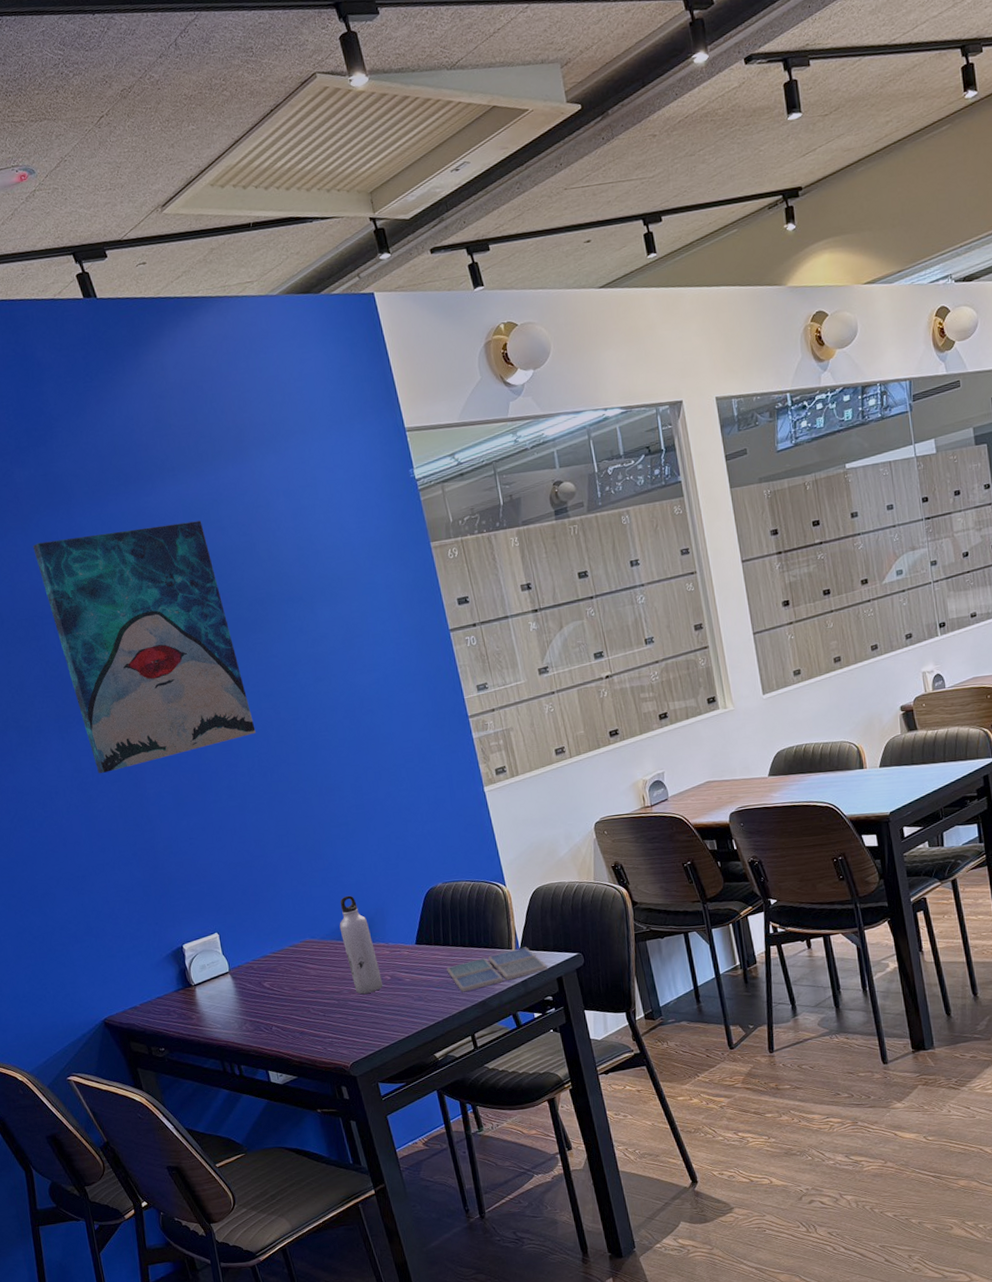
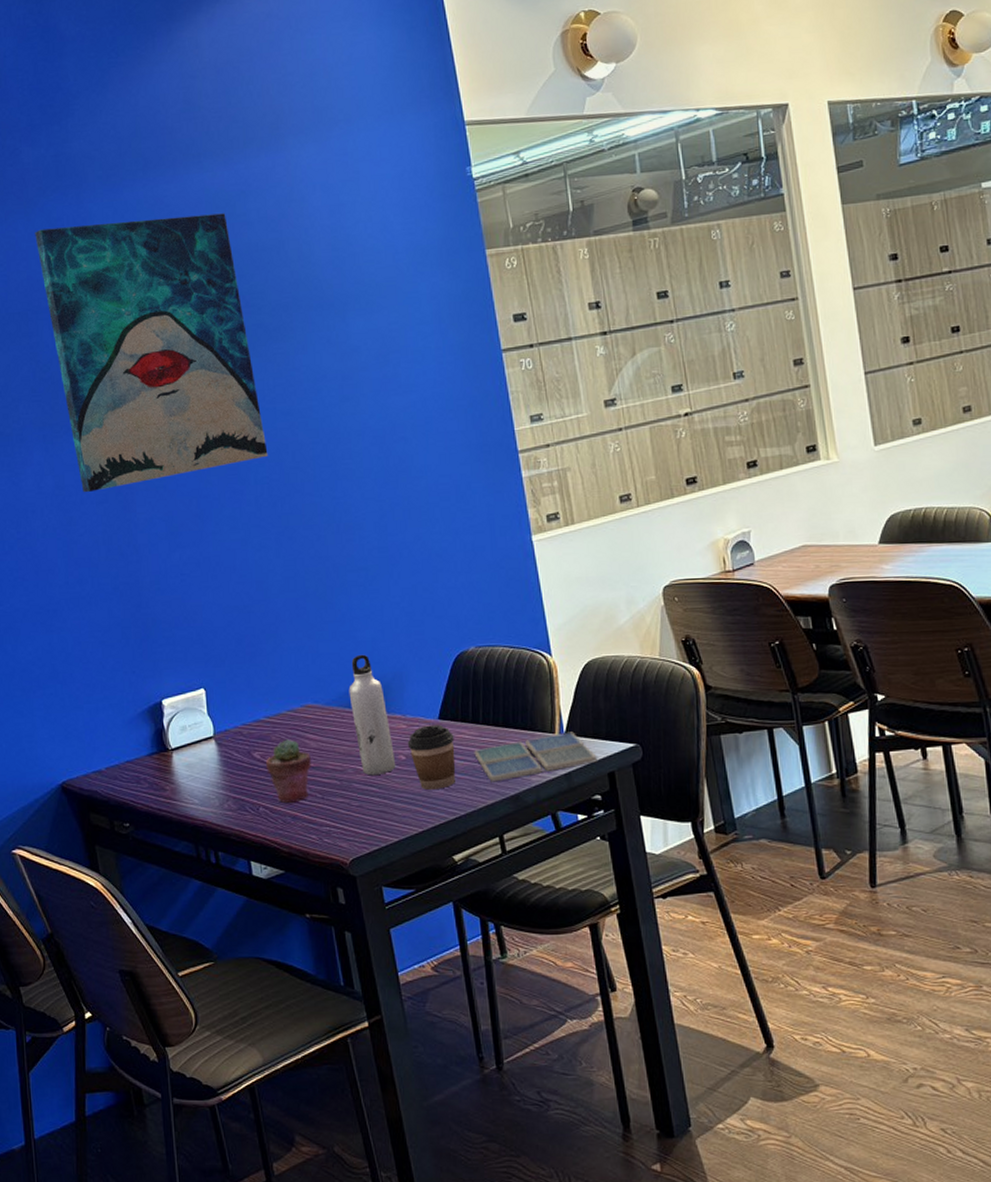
potted succulent: none [275,969,313,1022] -> present [266,739,311,803]
coffee cup: none [391,949,433,1002] -> present [407,725,456,790]

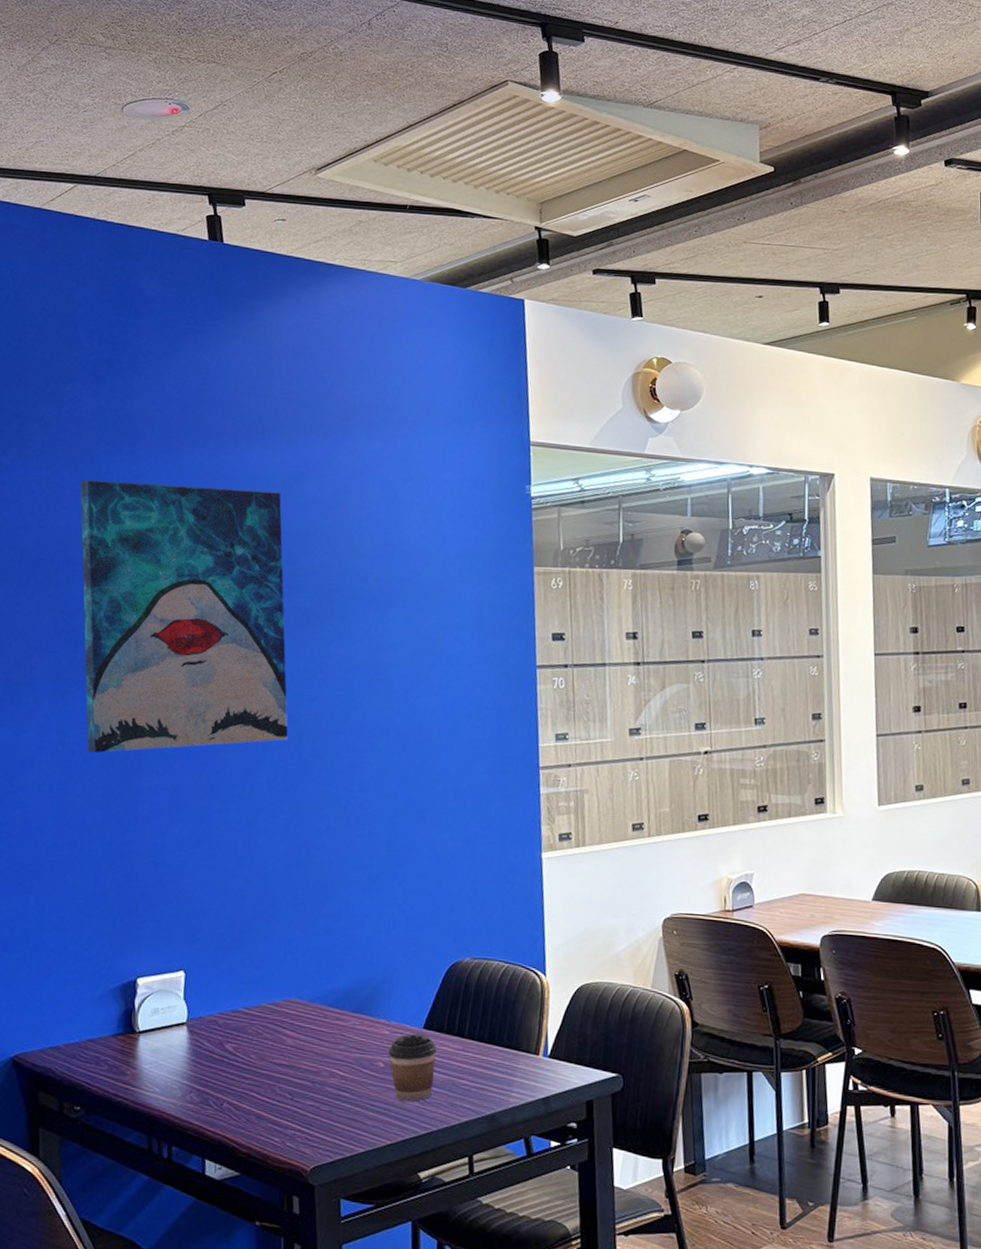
potted succulent: present [266,739,311,803] -> none [237,1033,286,1101]
water bottle: present [348,654,396,776] -> none [335,953,374,1081]
drink coaster: present [474,732,597,782] -> none [455,1055,578,1100]

